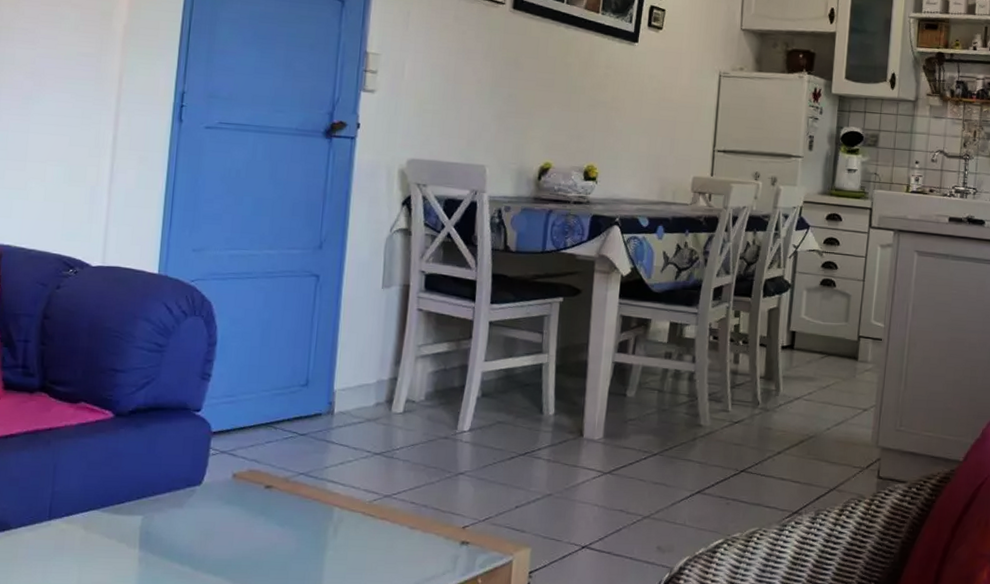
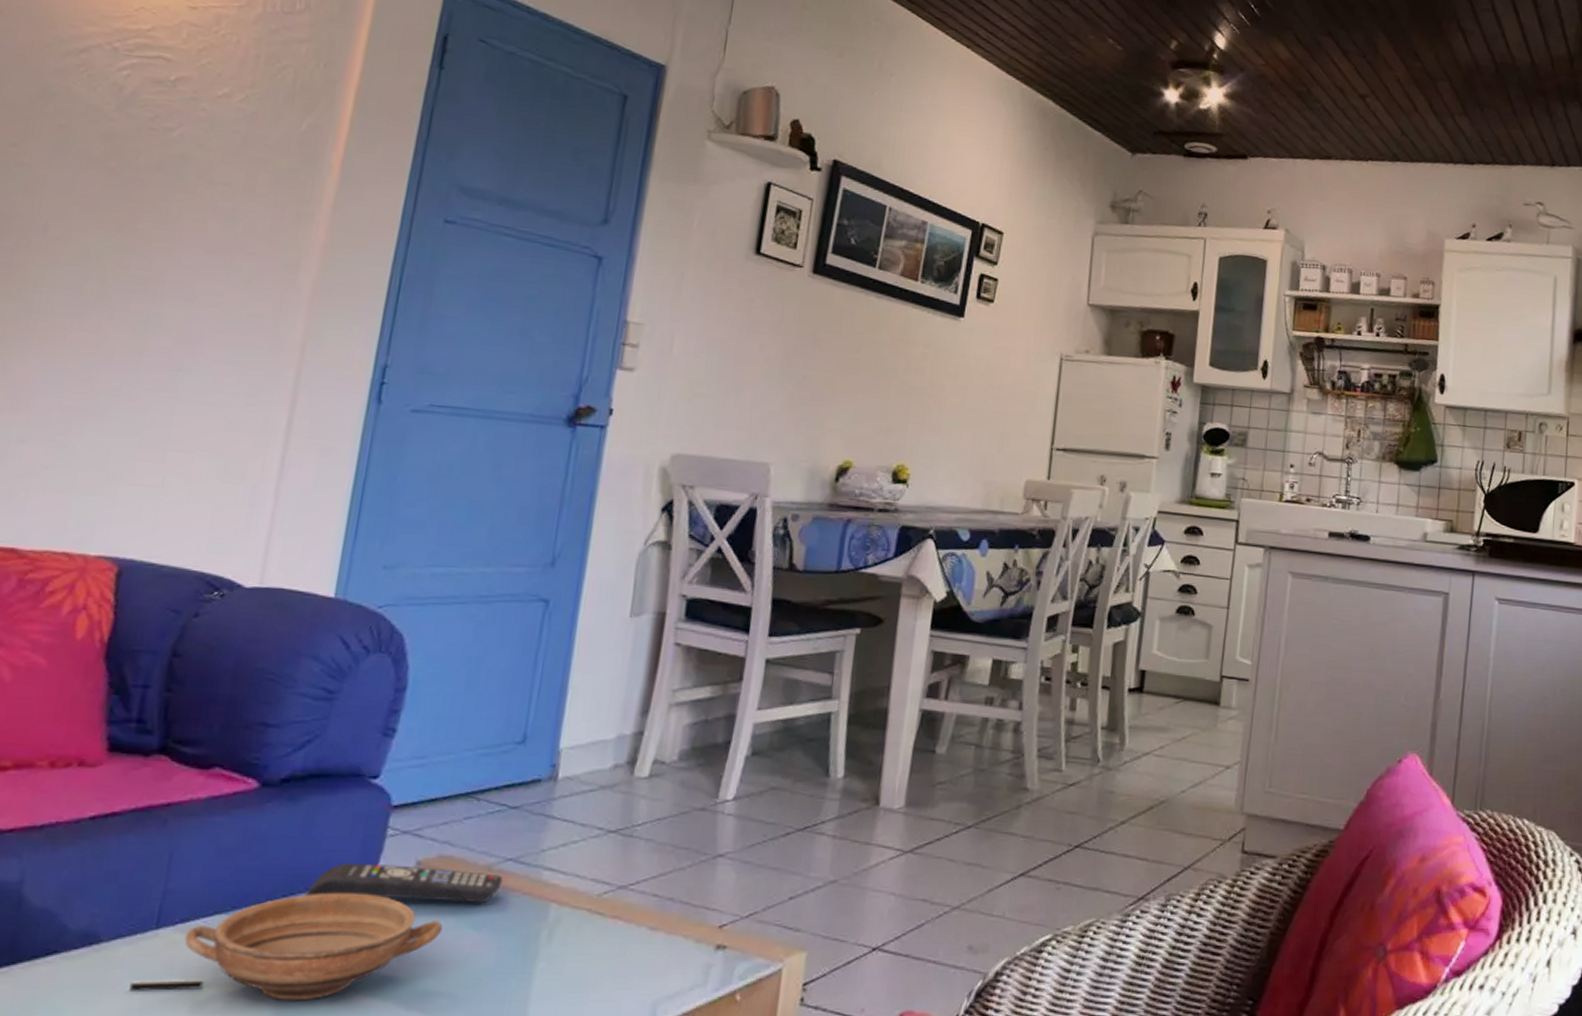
bowl: none [34,496,256,575] -> present [129,892,443,1001]
remote control: none [152,474,297,507] -> present [304,862,503,904]

